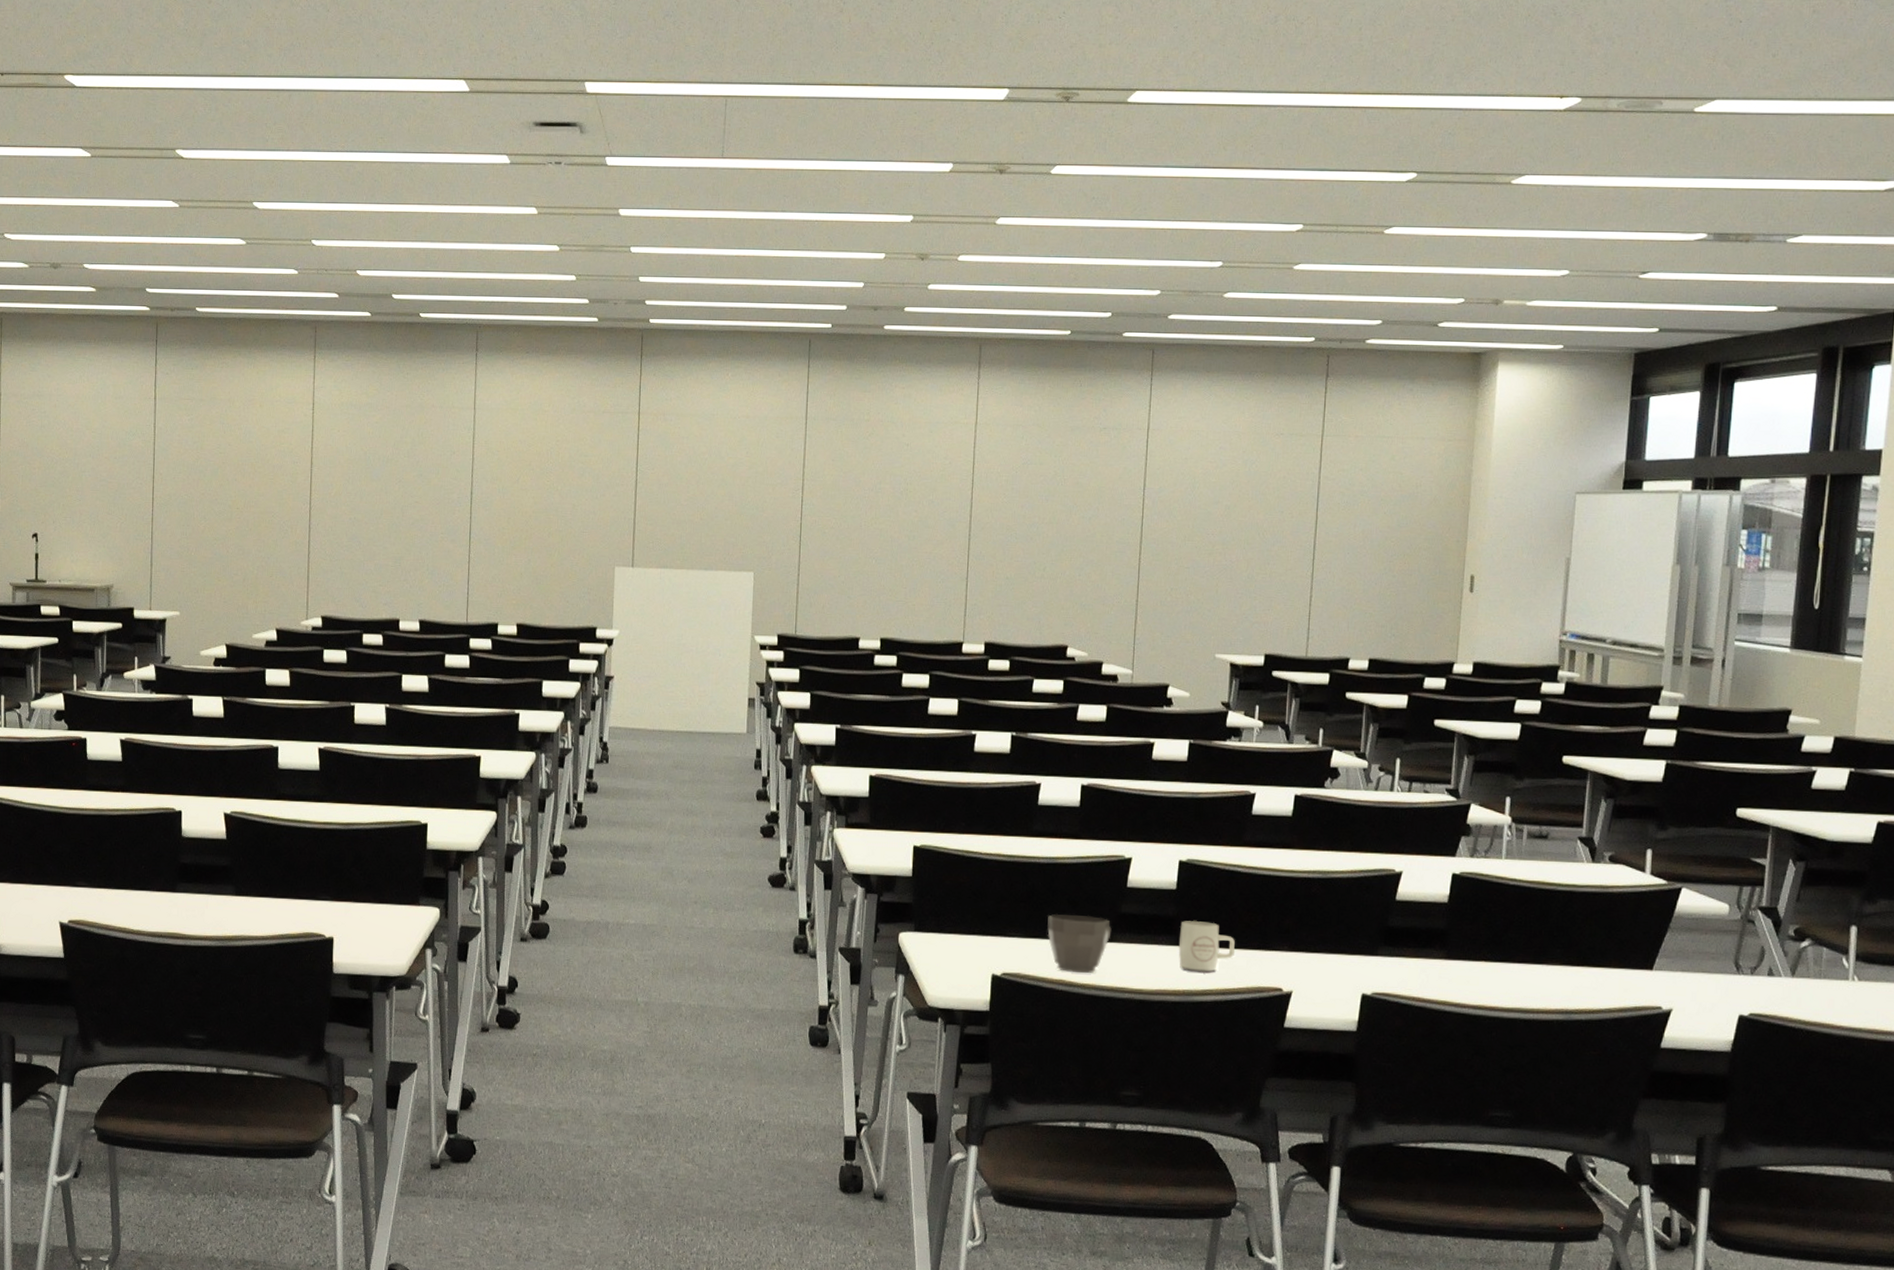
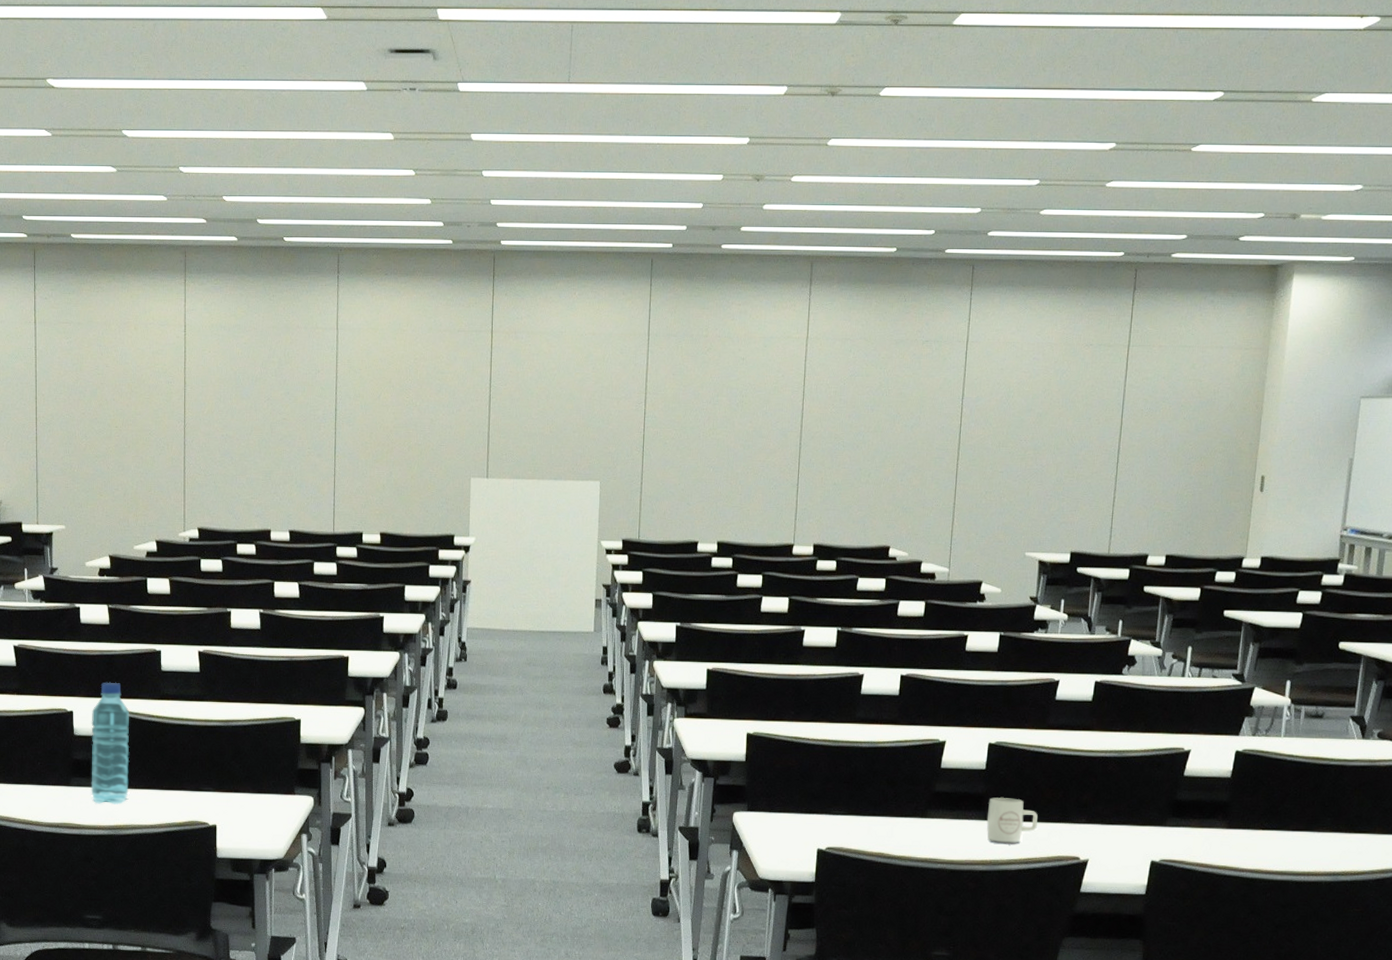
water bottle: none [198,779,243,913] -> present [91,682,130,805]
cup: present [1047,913,1112,973] -> none [868,793,927,846]

